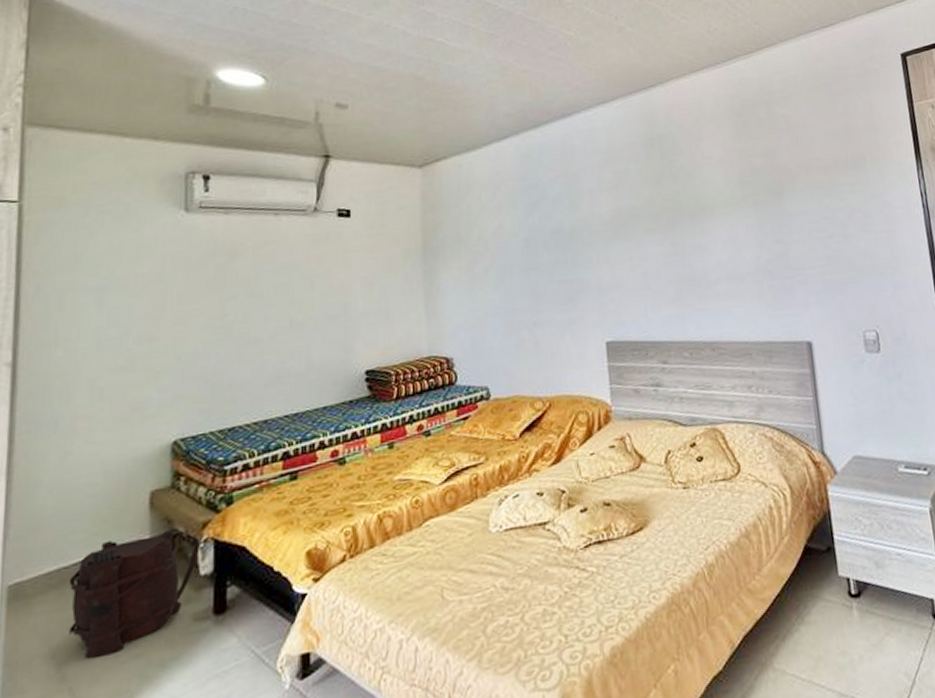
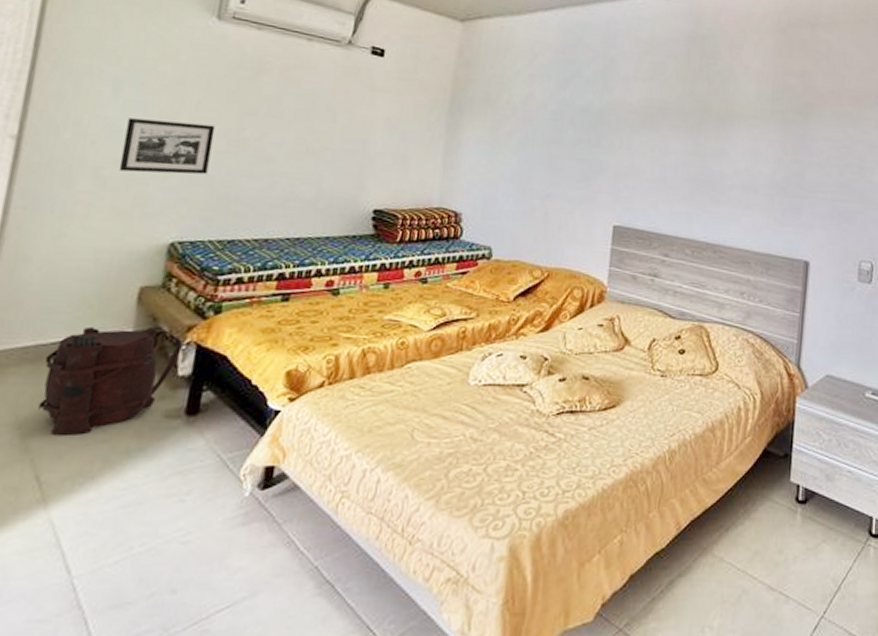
picture frame: none [113,316,199,379] -> present [118,118,216,175]

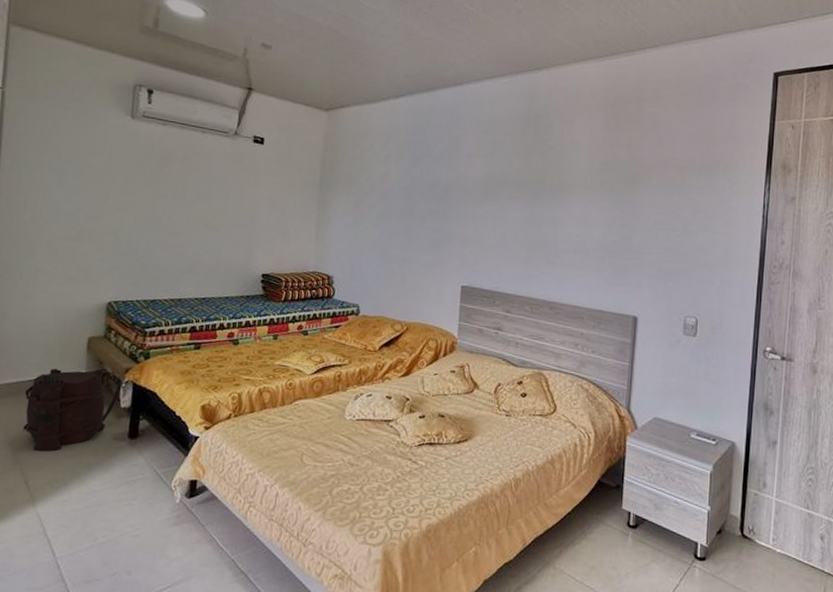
picture frame: present [118,118,216,175] -> none [66,202,136,247]

